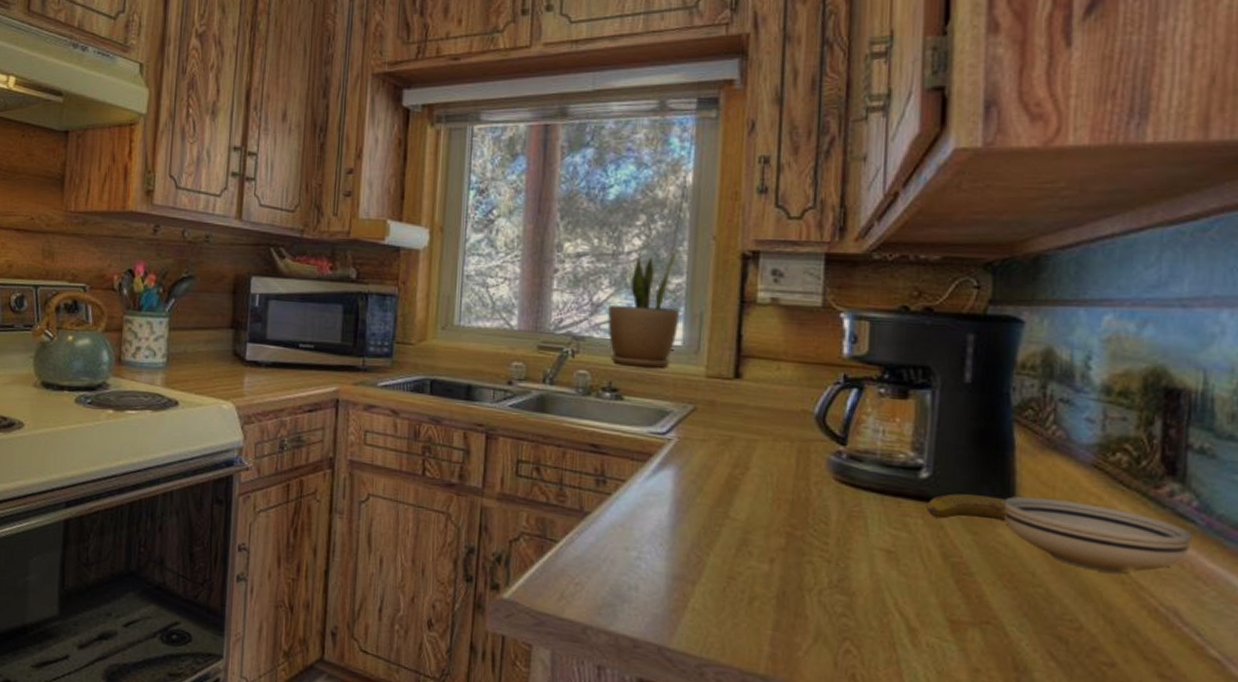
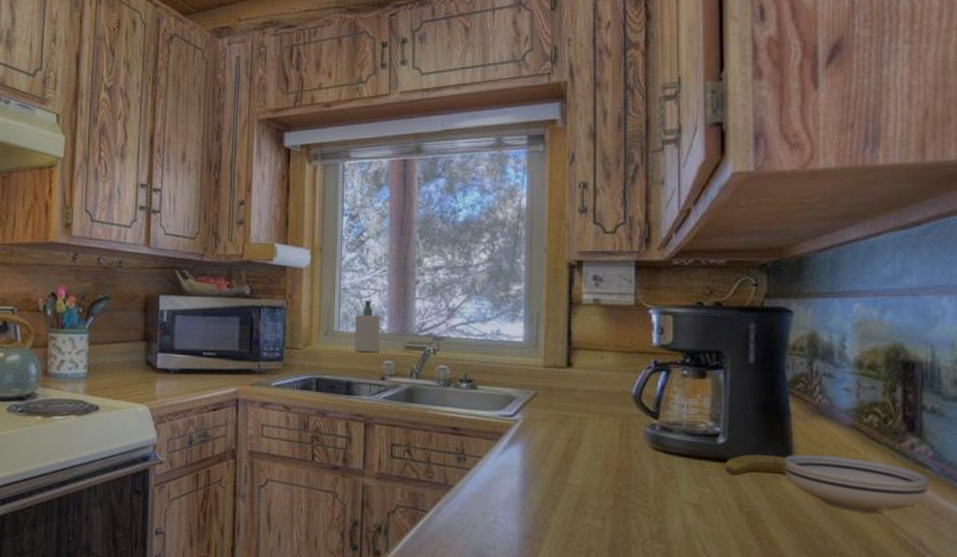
soap bottle: none [477,290,509,353] -> present [354,300,380,353]
potted plant: present [607,246,682,368] -> none [461,259,521,361]

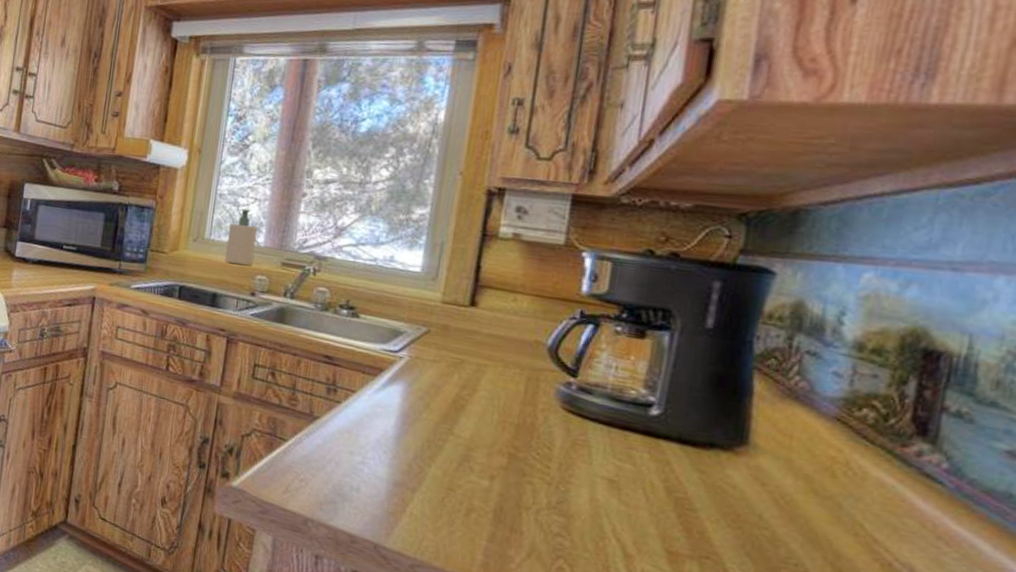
fruit: present [724,455,787,476] -> none [653,432,737,463]
bowl: present [783,454,929,513] -> none [734,440,938,527]

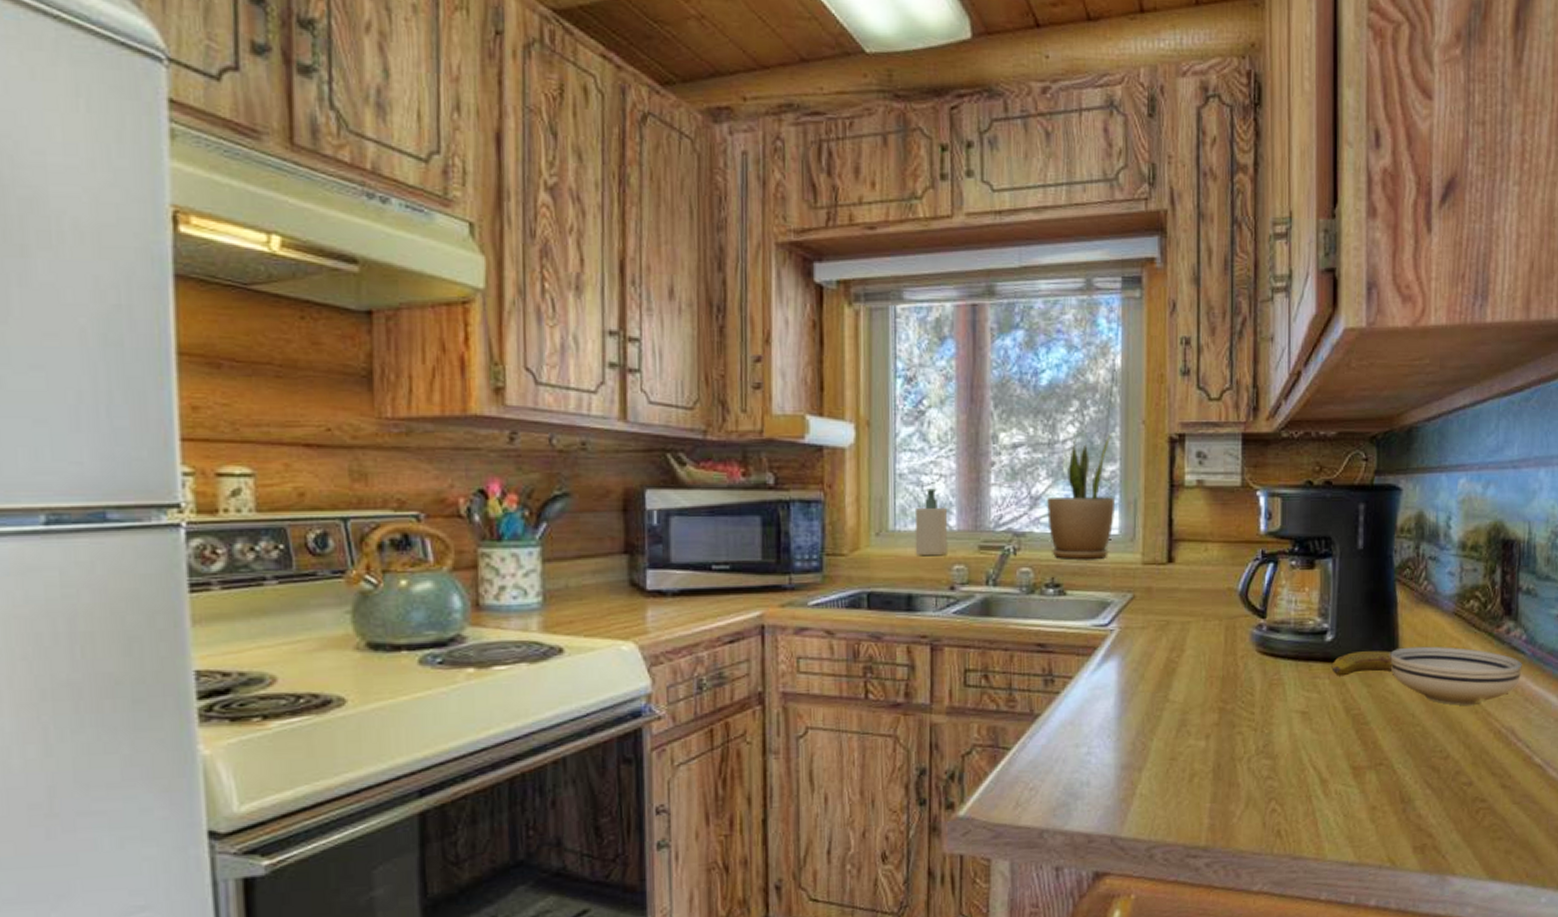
potted plant: none [349,179,428,292] -> present [1046,432,1116,559]
fruit: none [653,432,737,463] -> present [1331,650,1393,676]
bowl: none [734,440,938,527] -> present [1389,646,1522,705]

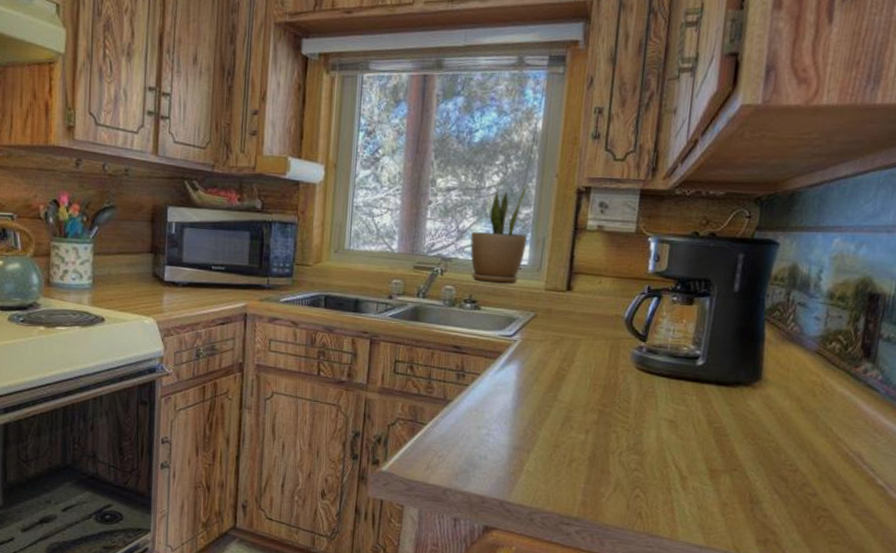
soap bottle: present [914,488,947,556] -> none [363,219,391,272]
fruit: present [1331,650,1393,676] -> none [699,376,754,395]
bowl: present [1389,646,1522,705] -> none [752,376,876,430]

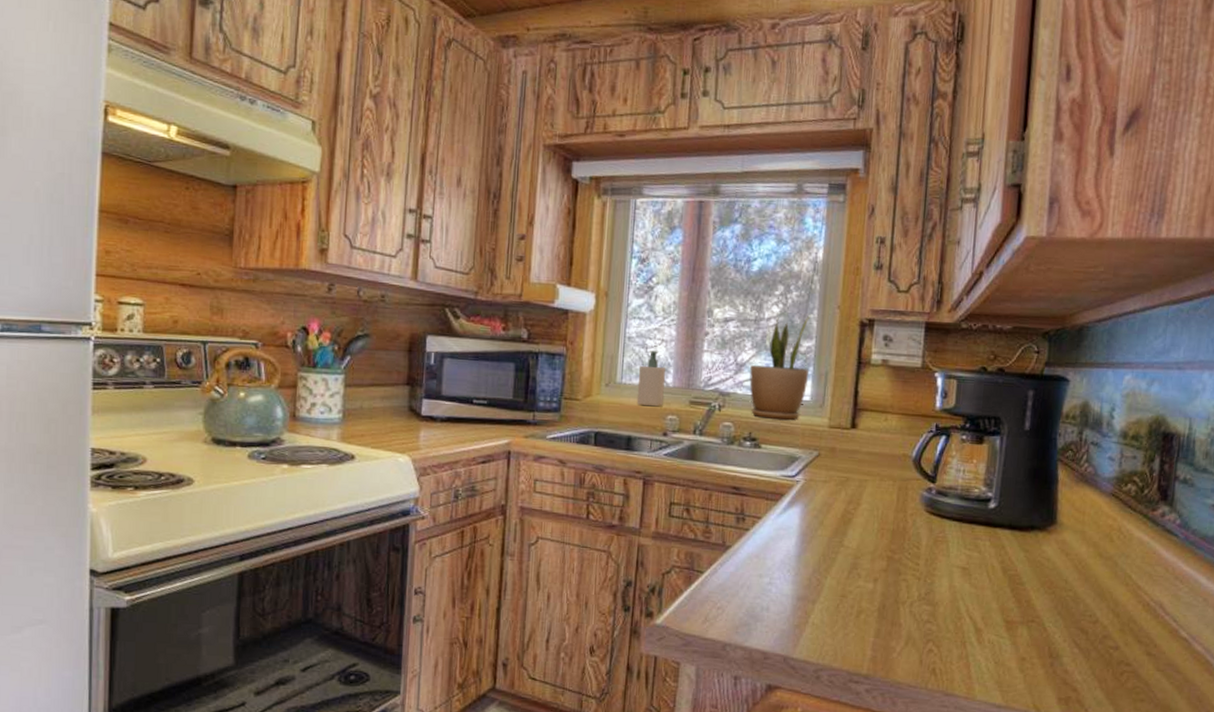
soap bottle: none [363,219,391,272] -> present [636,350,665,407]

